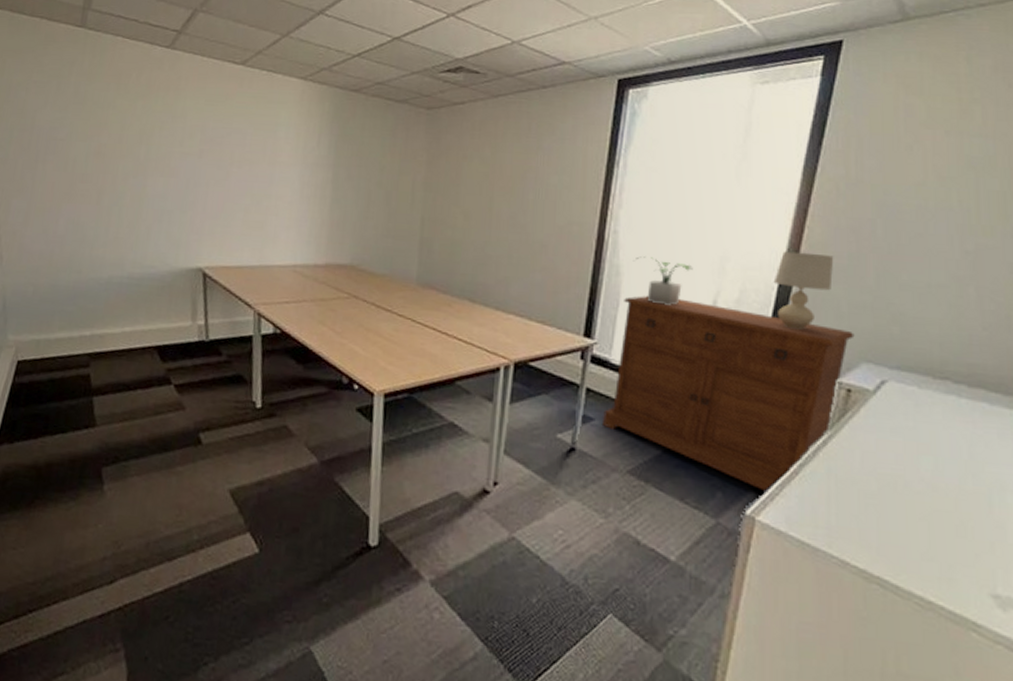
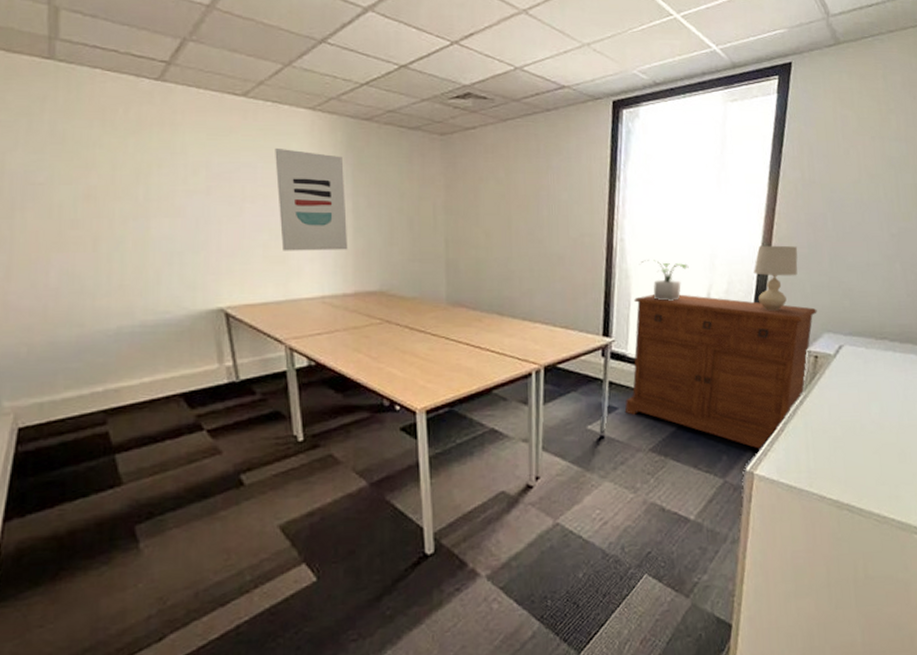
wall art: none [261,115,328,221] -> present [275,147,348,251]

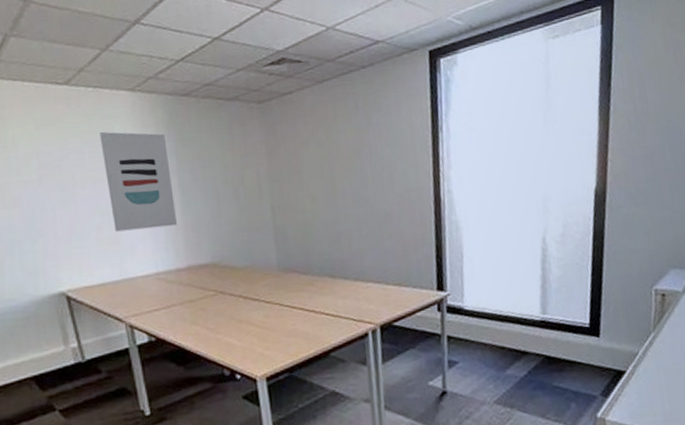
sideboard: present [624,294,817,450] -> none [465,241,661,395]
potted plant: present [641,260,689,301] -> none [471,209,521,250]
table lamp: present [753,245,798,311] -> none [589,181,637,251]

